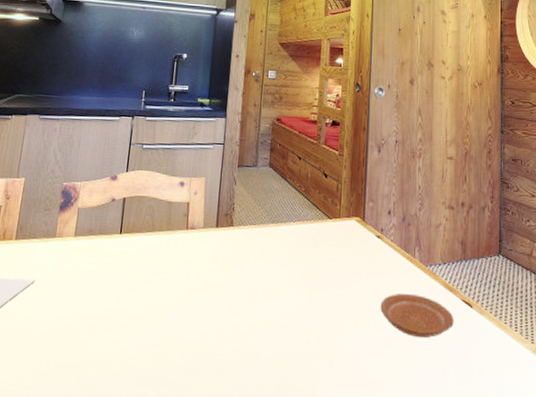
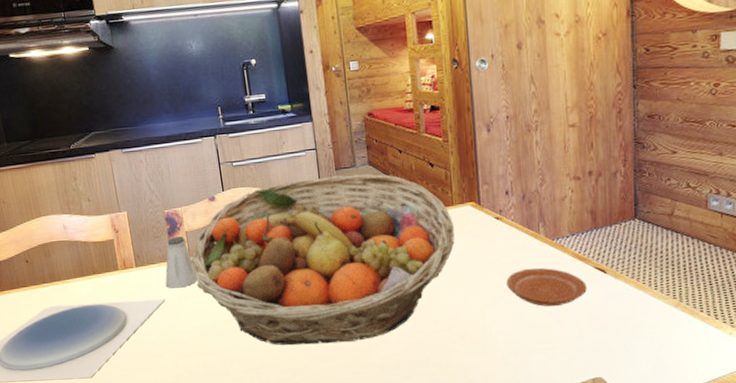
saltshaker: none [40,212,77,269] -> present [165,236,198,288]
fruit basket: none [73,172,338,355] -> present [190,173,455,346]

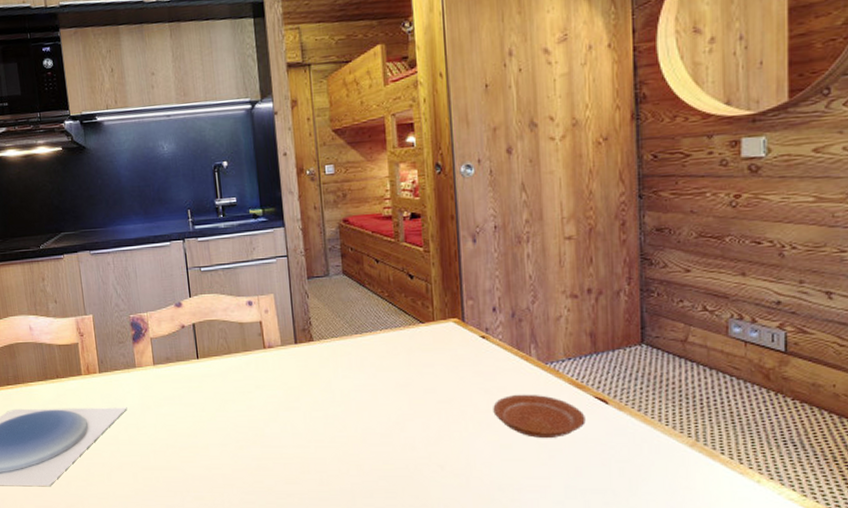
saltshaker: present [165,236,198,288] -> none [128,343,161,397]
fruit basket: present [190,173,455,346] -> none [154,283,436,465]

